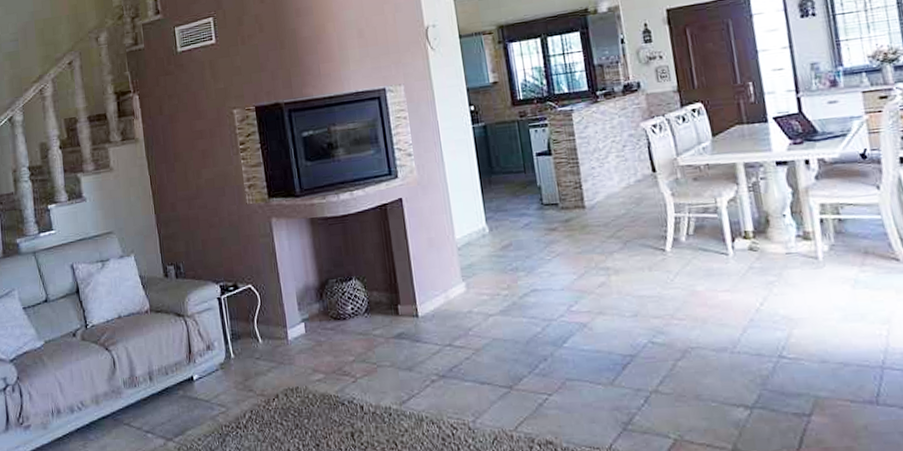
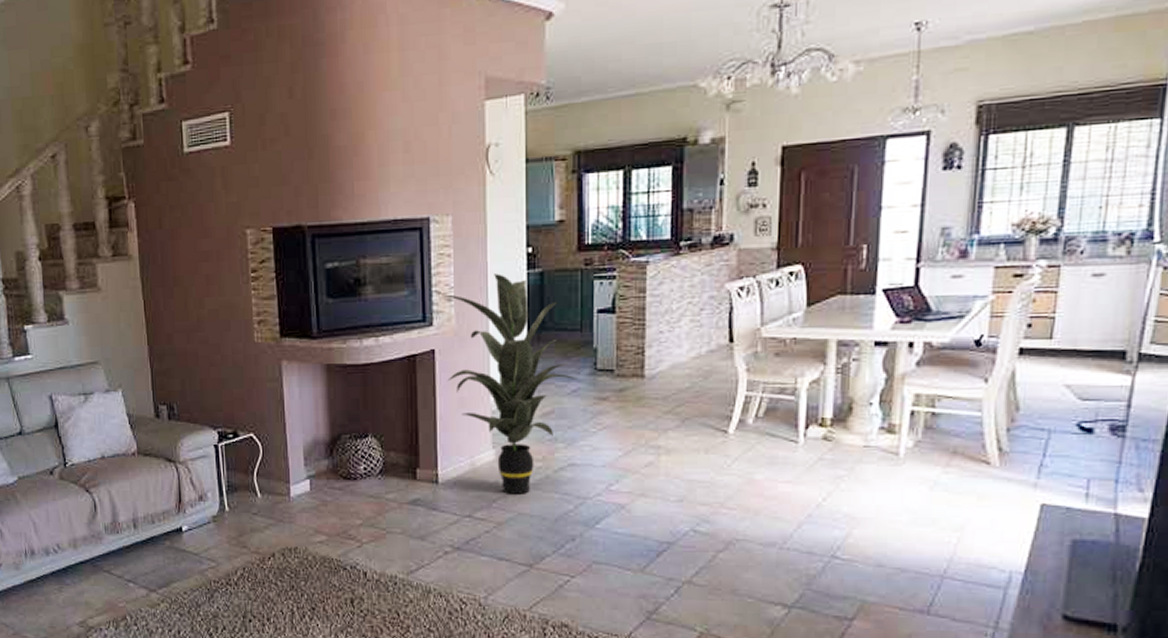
indoor plant: none [400,129,528,322] -> present [438,273,577,494]

